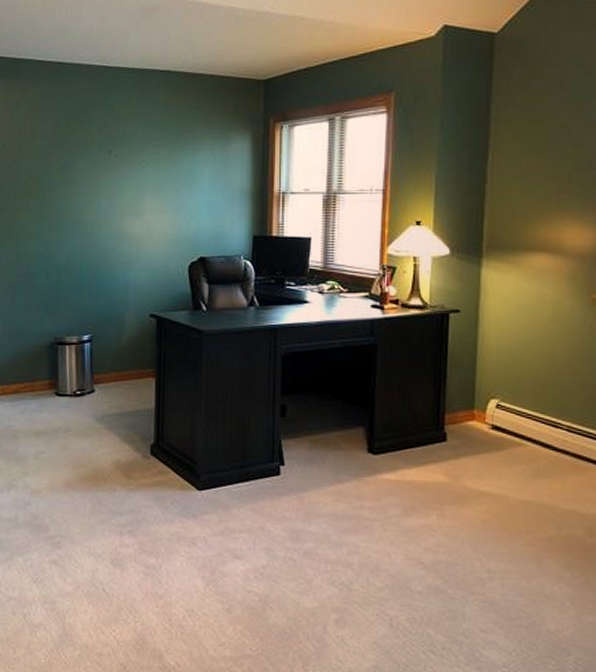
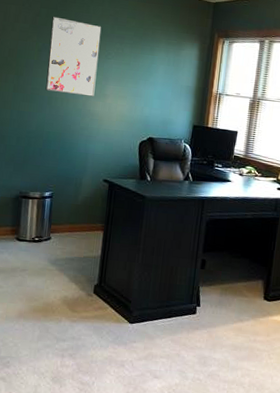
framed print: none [72,126,131,216] -> present [45,16,102,97]

